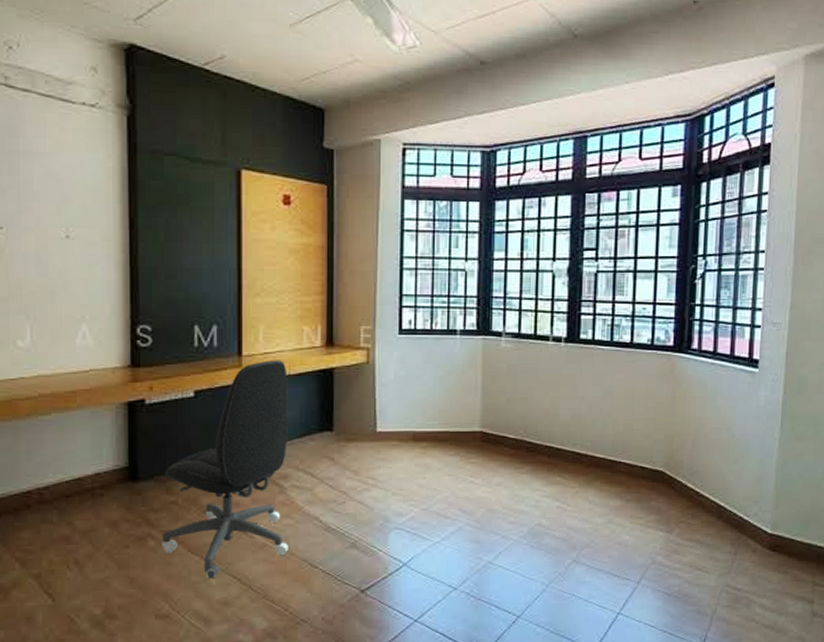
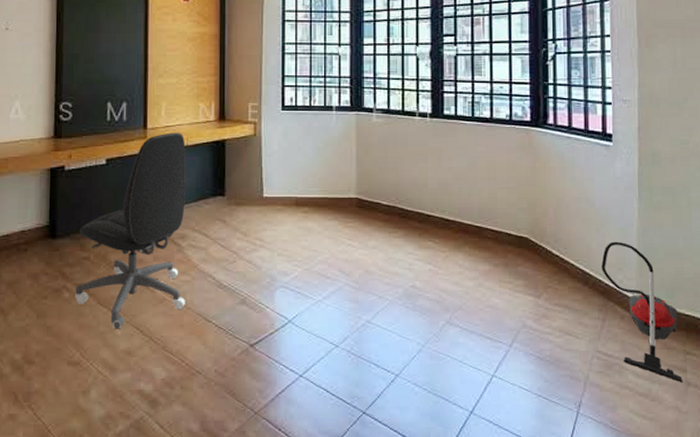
vacuum cleaner: none [737,473,811,614] -> present [601,241,683,383]

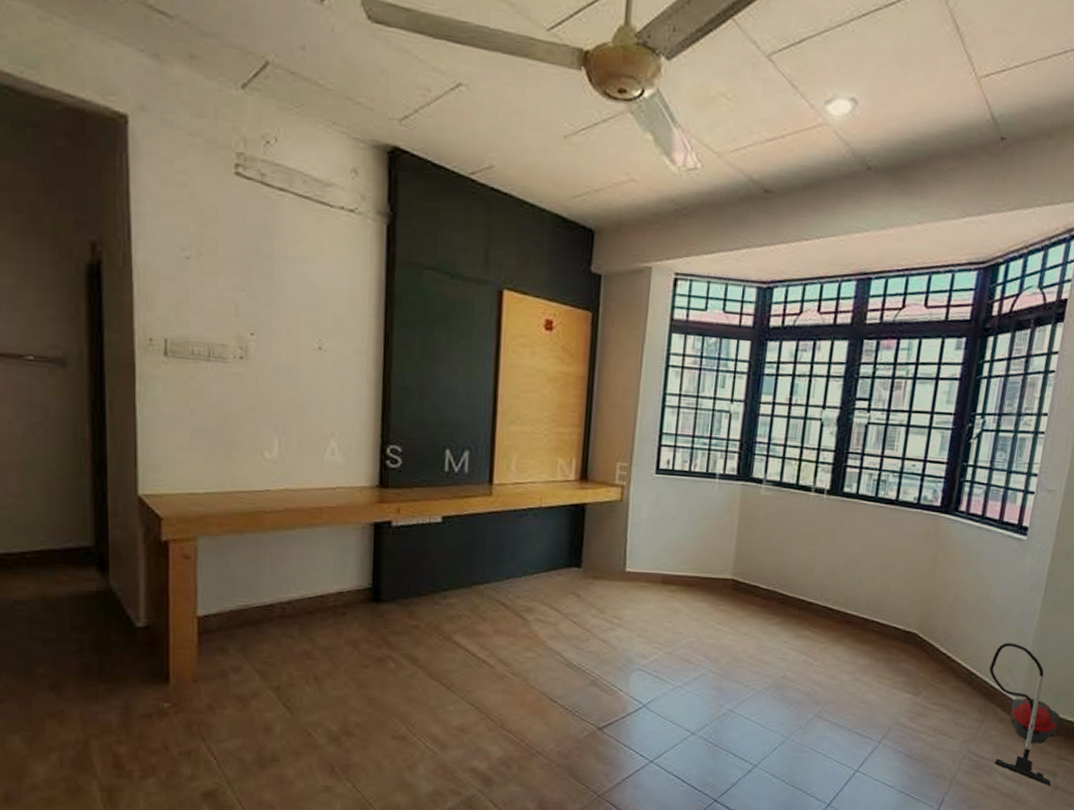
office chair: present [75,132,187,330] -> none [402,490,539,705]

